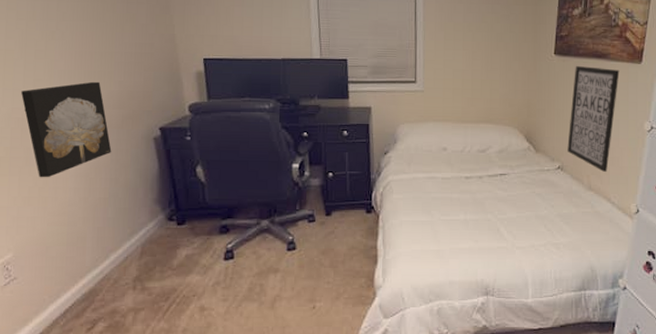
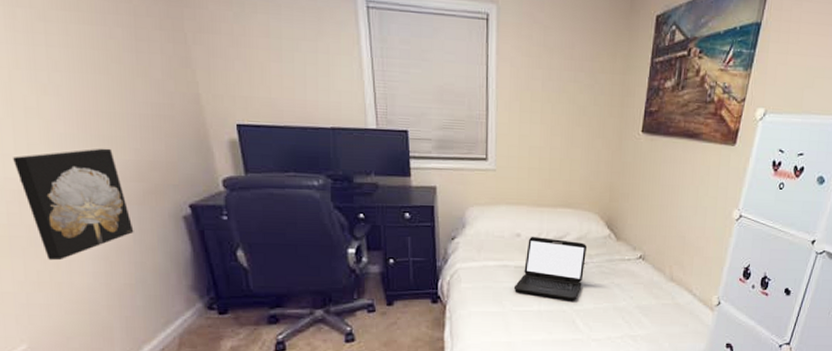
laptop: none [441,149,509,211] -> present [513,236,588,301]
wall art: present [567,66,620,172] -> none [650,146,711,262]

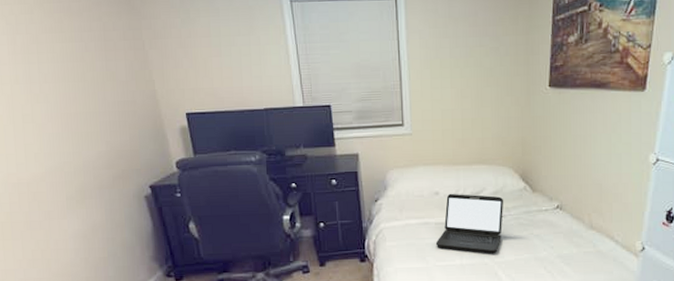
wall art: present [13,148,134,261] -> none [14,142,106,241]

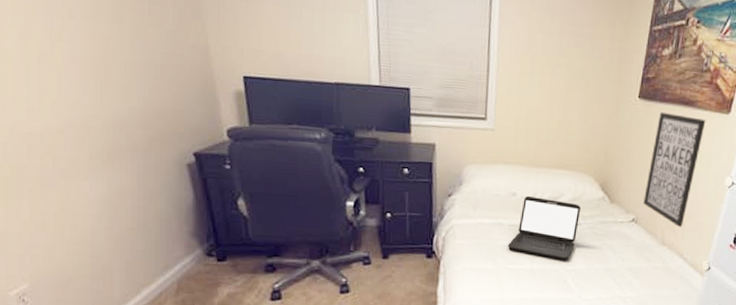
wall art: none [566,98,621,209] -> present [643,112,706,227]

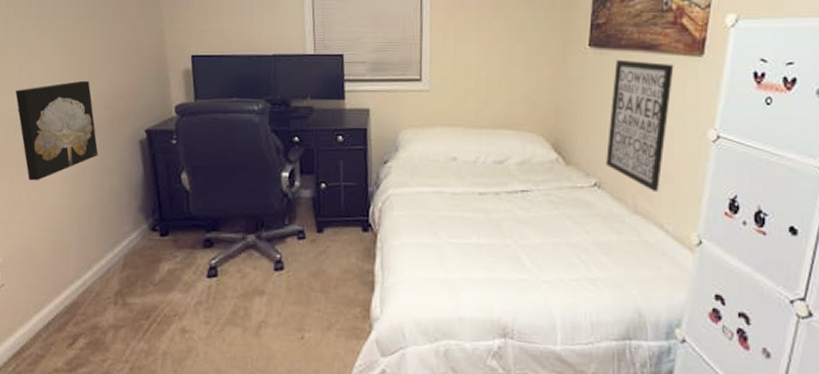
wall art: none [25,94,138,203] -> present [15,80,98,181]
laptop: present [507,195,582,261] -> none [449,160,532,235]

